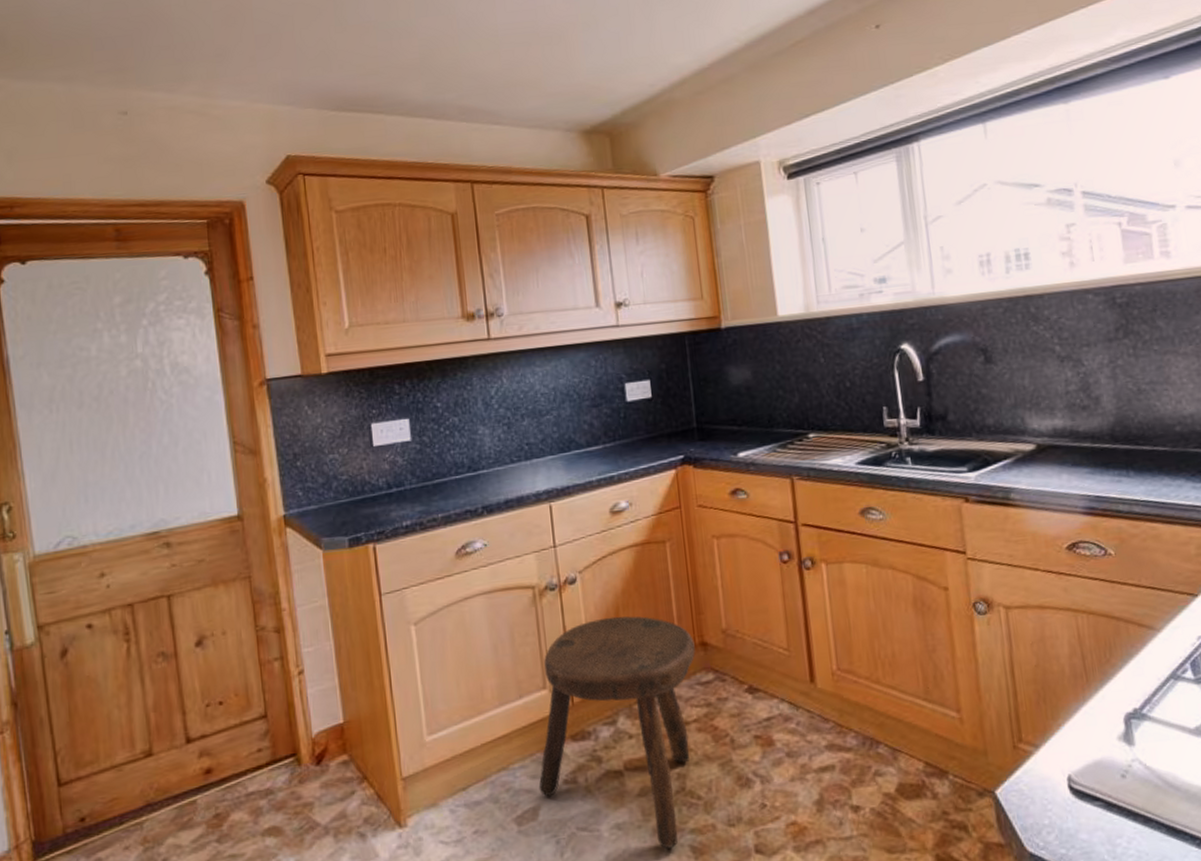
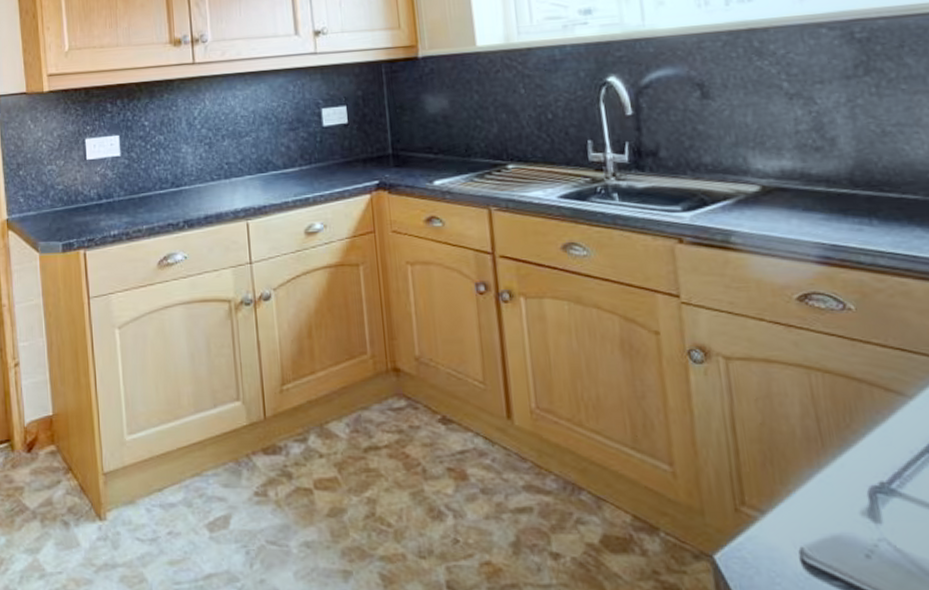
stool: present [538,616,695,848] -> none [230,335,388,573]

